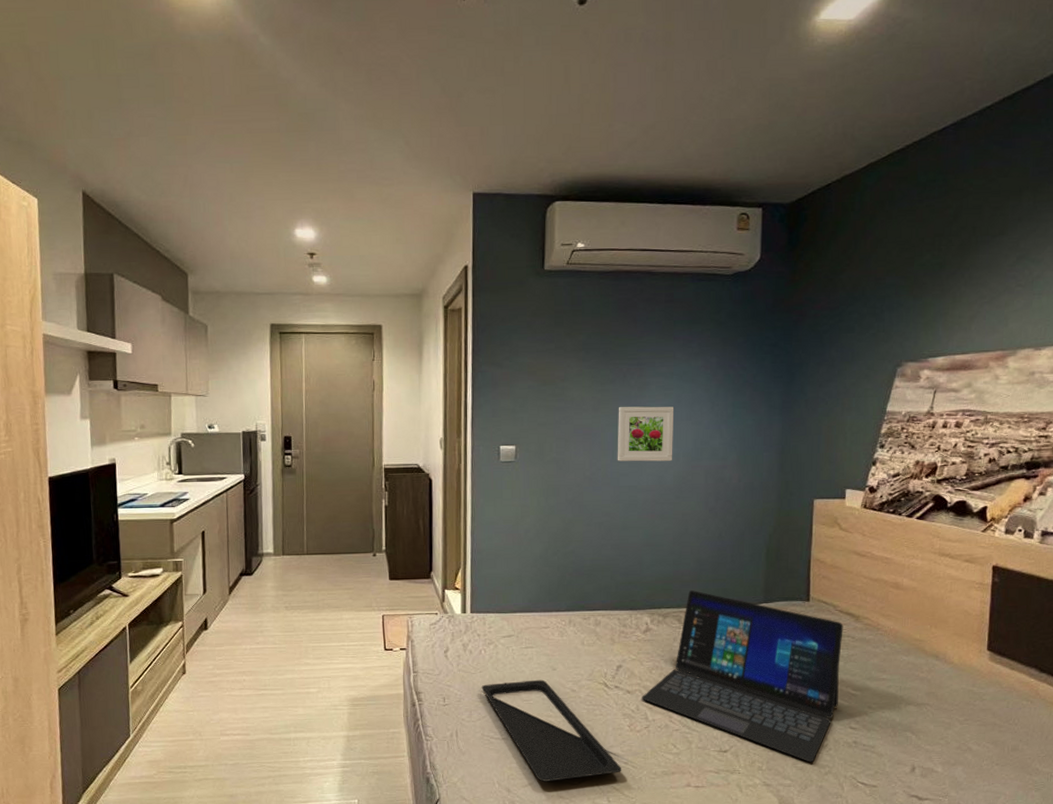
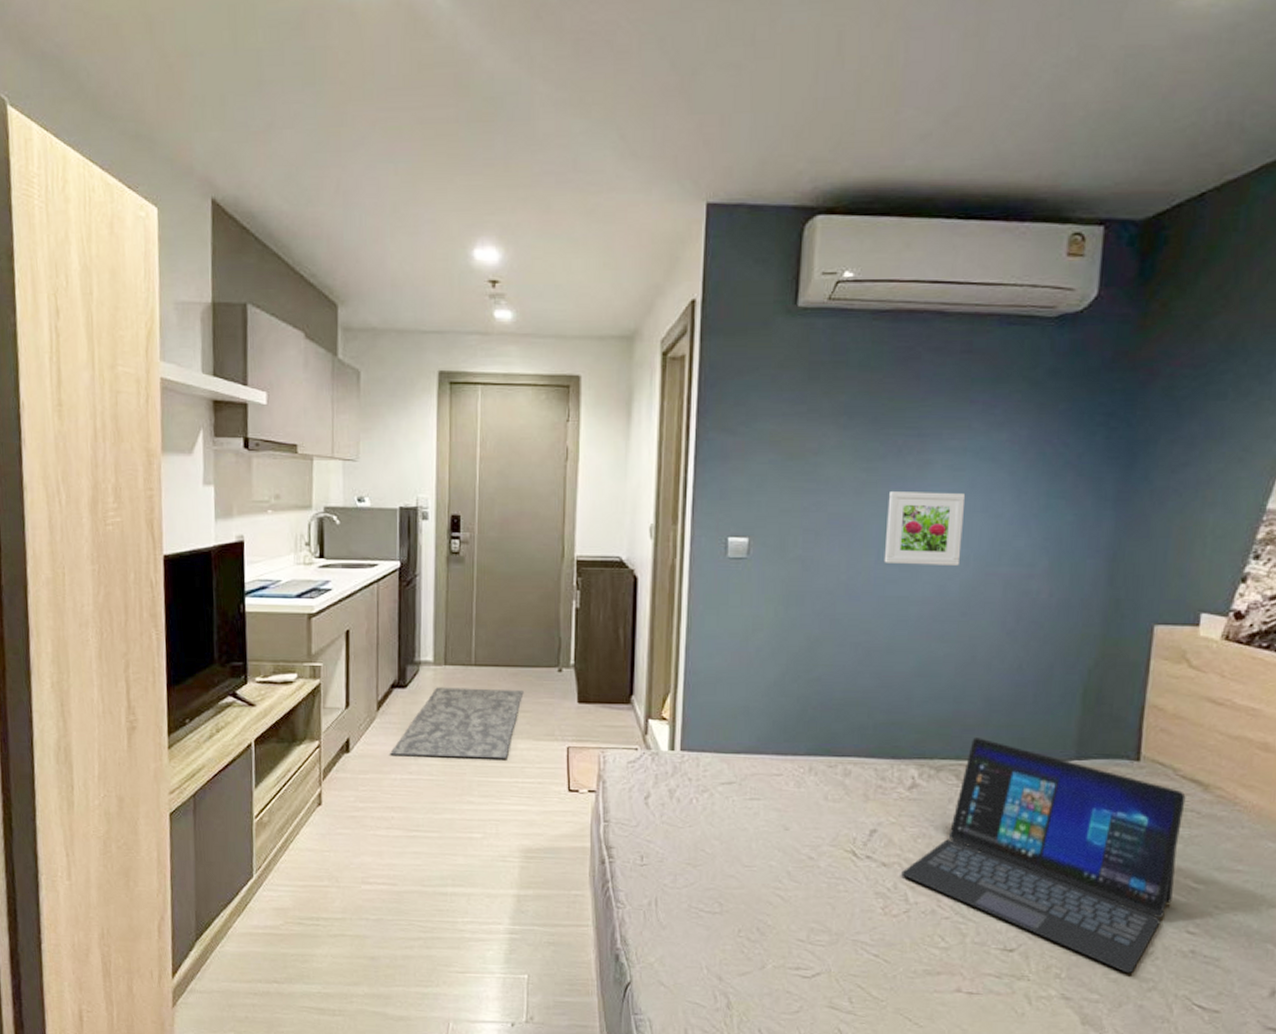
rug: none [241,572,347,629] -> present [390,687,524,759]
serving tray: present [481,679,621,782] -> none [690,840,870,972]

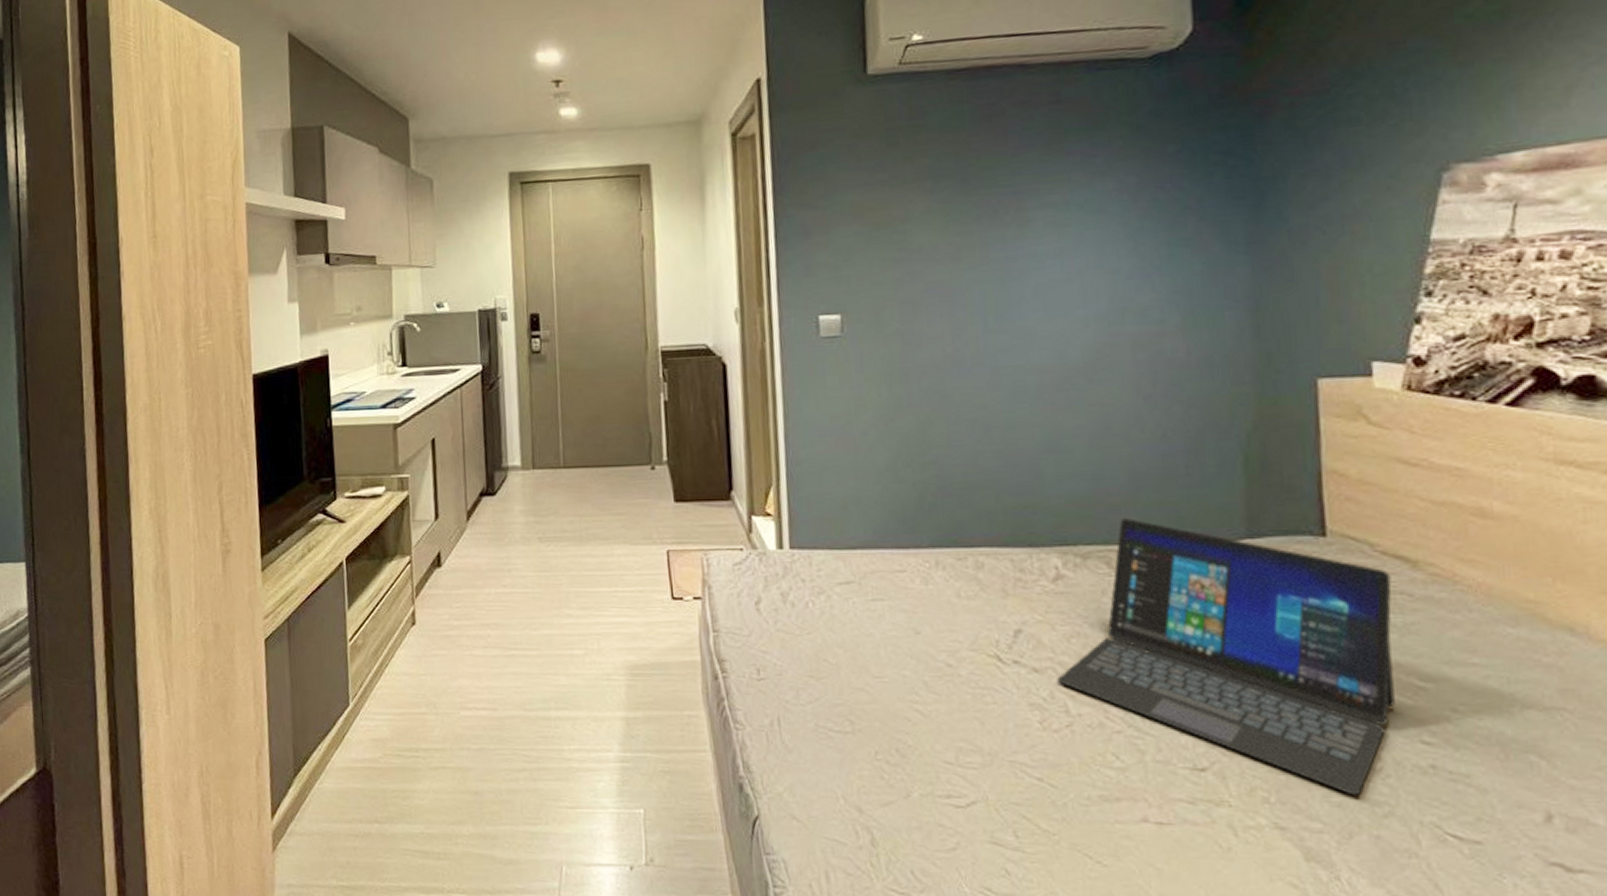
rug: present [390,687,524,759] -> none [482,491,617,567]
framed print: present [884,490,966,565] -> none [988,250,1079,331]

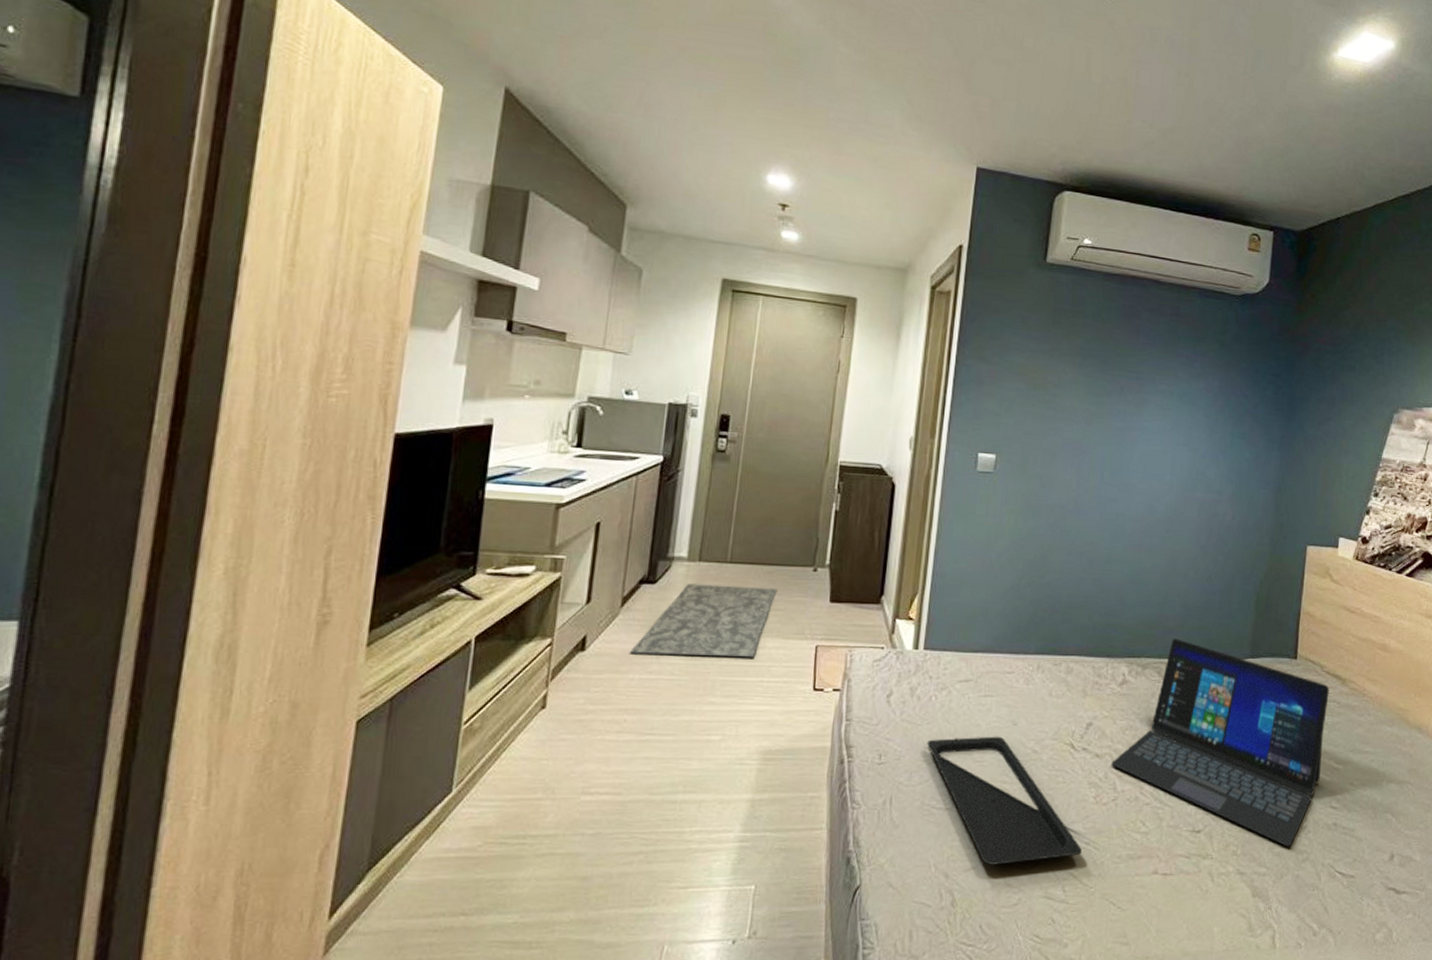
rug: none [482,491,617,567] -> present [630,584,778,658]
serving tray: none [810,647,1033,801] -> present [926,736,1082,865]

